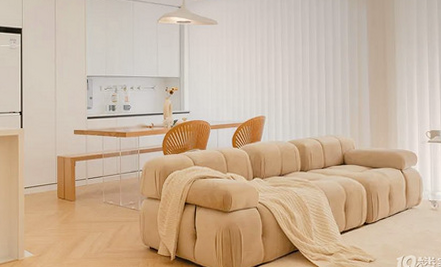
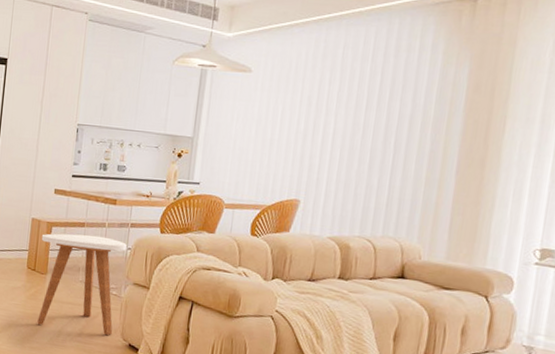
side table: none [67,164,138,243] -> present [37,233,127,335]

